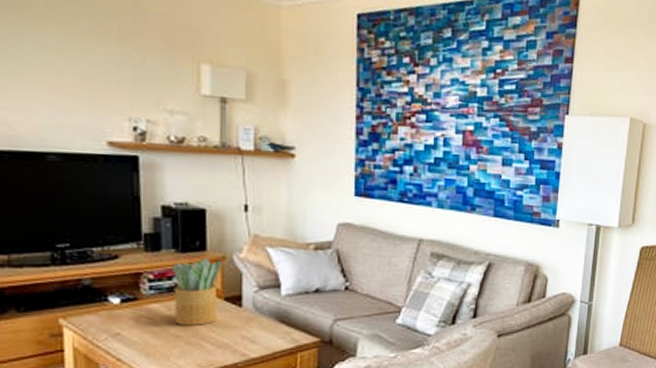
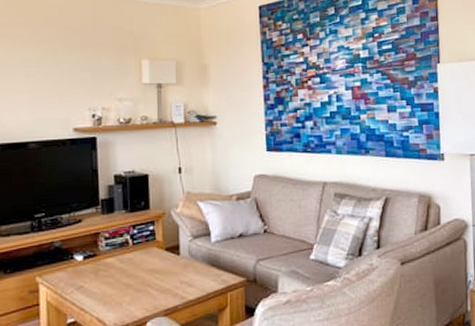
potted plant: present [172,258,222,325] -> none [123,216,162,275]

